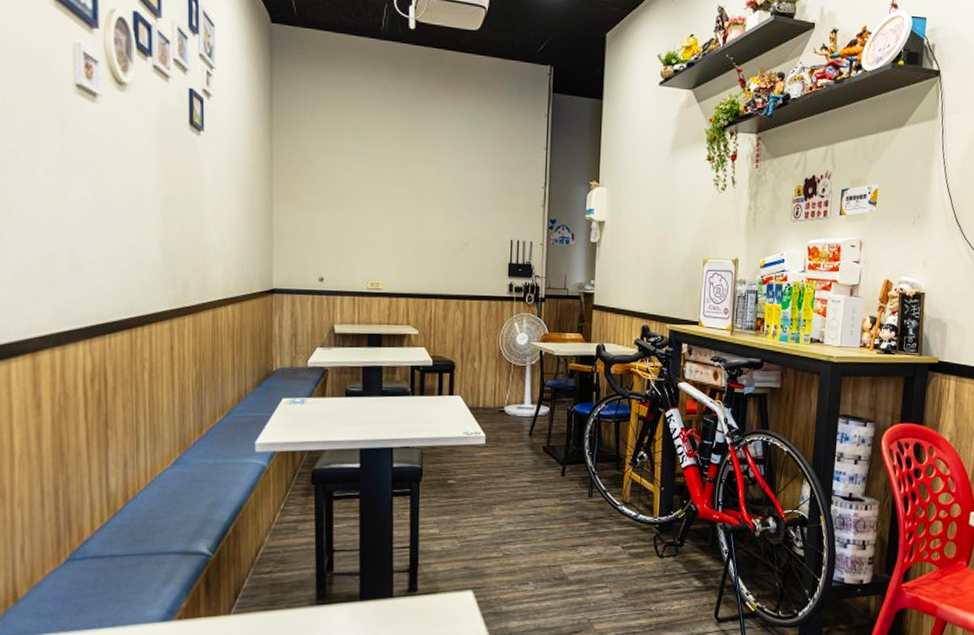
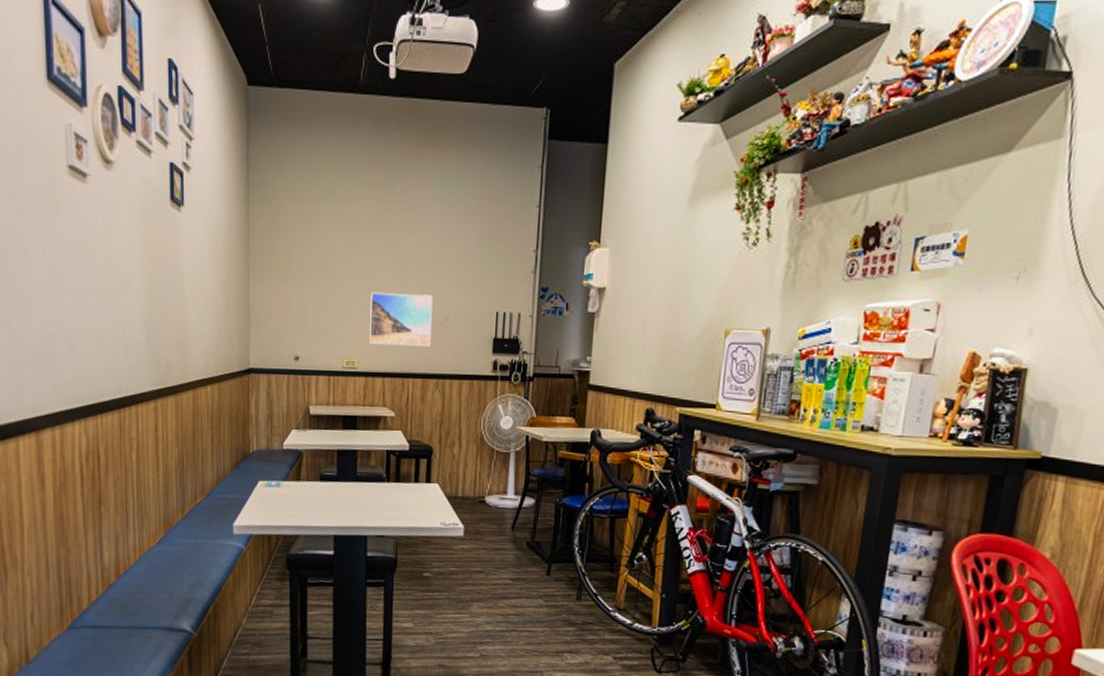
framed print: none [393,219,453,270] -> present [369,292,433,347]

